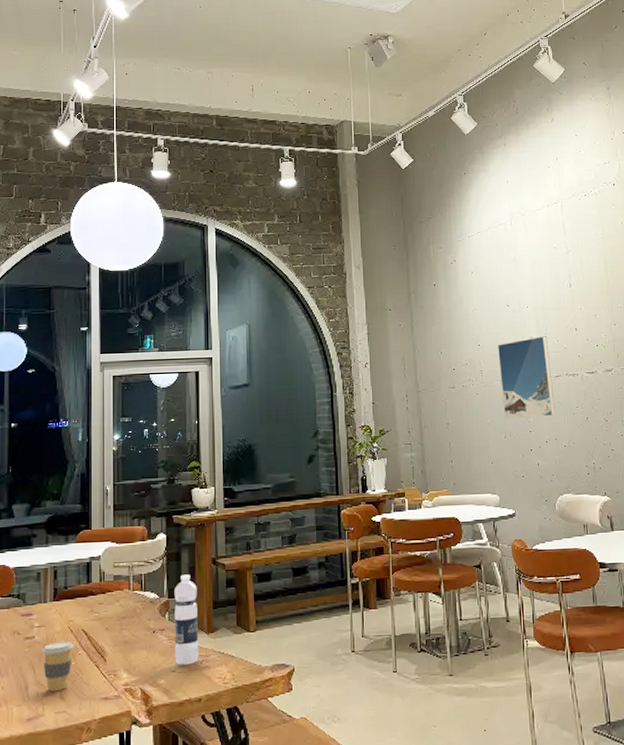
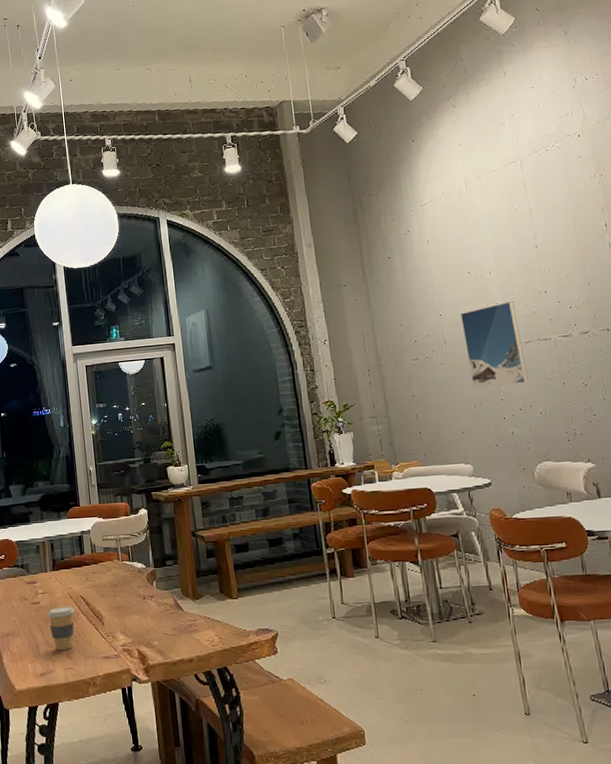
water bottle: present [174,574,199,665] -> none [159,546,188,629]

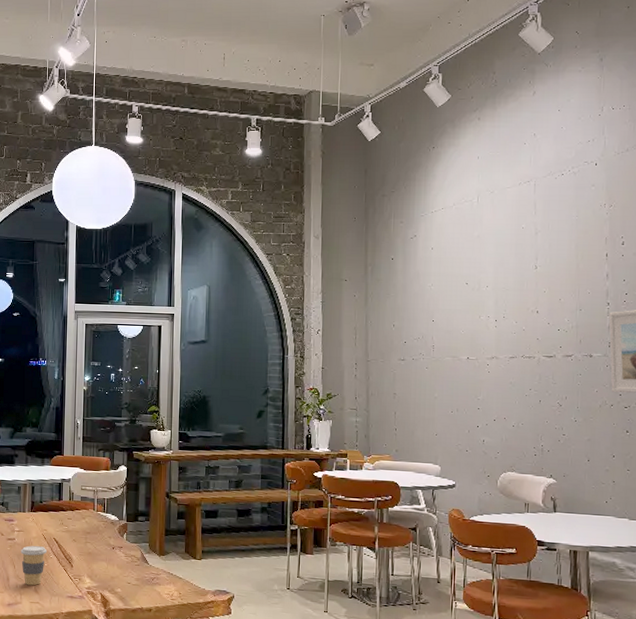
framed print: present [460,301,529,389] -> none [452,316,507,396]

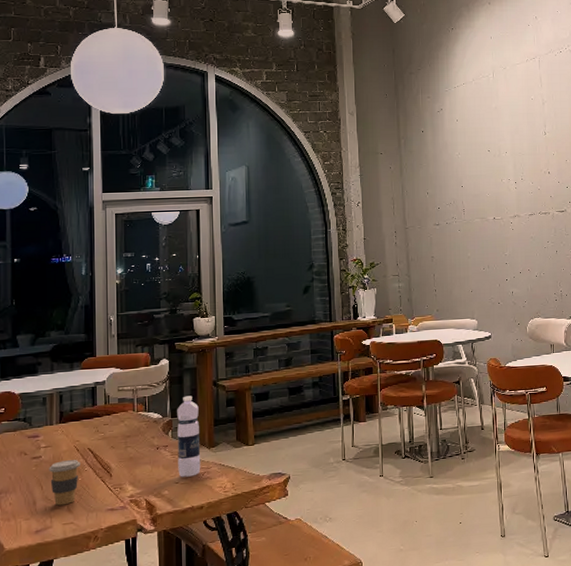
water bottle: none [130,503,152,580] -> present [177,396,201,477]

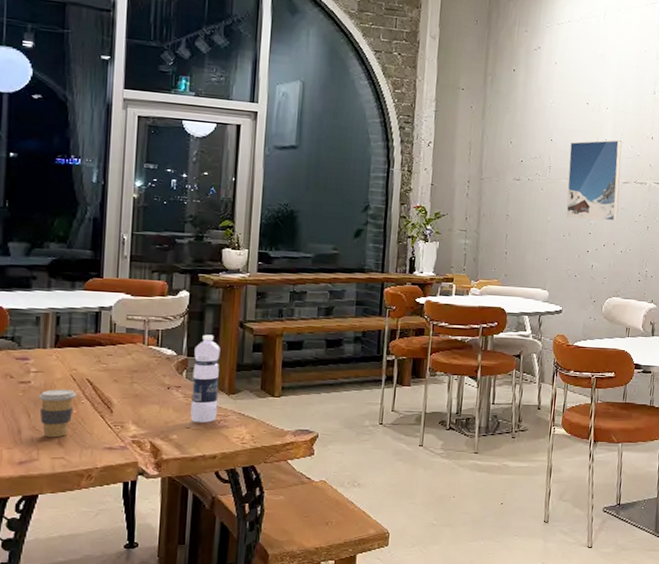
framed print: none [479,179,529,253] -> present [566,140,622,222]

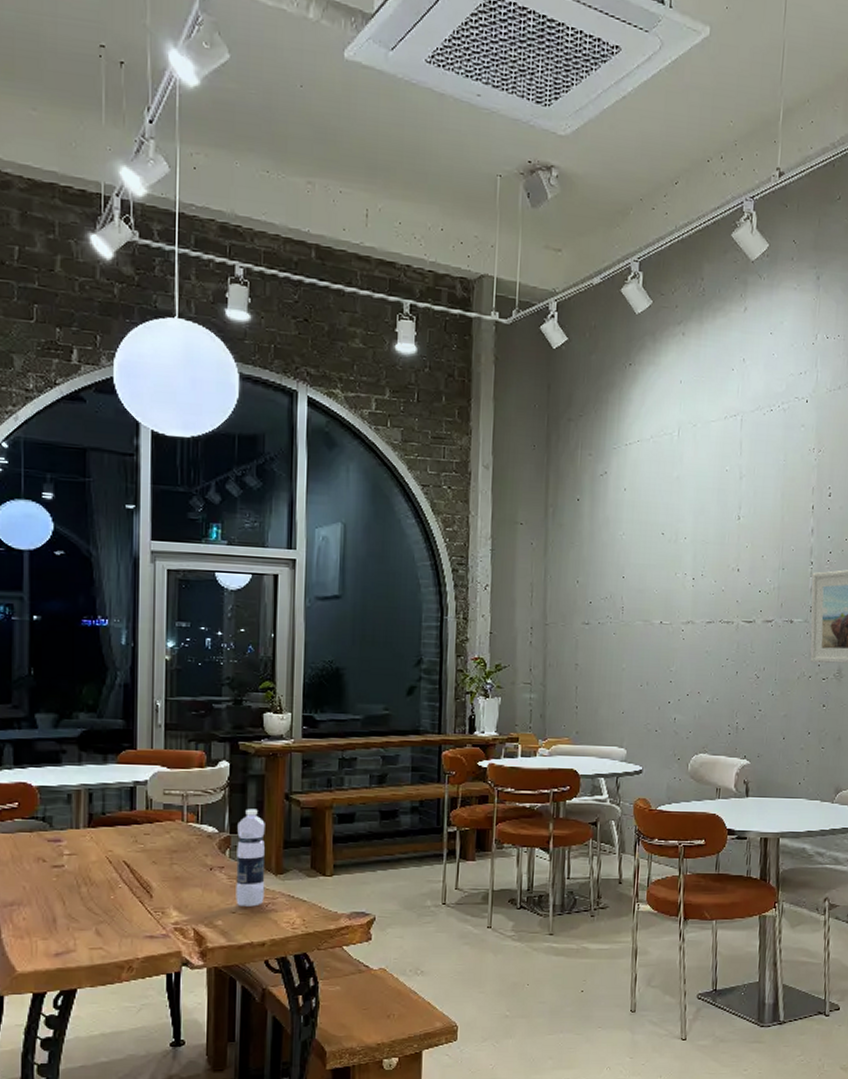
coffee cup: present [38,389,76,438] -> none [73,873,113,926]
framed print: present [566,140,622,222] -> none [643,574,704,667]

